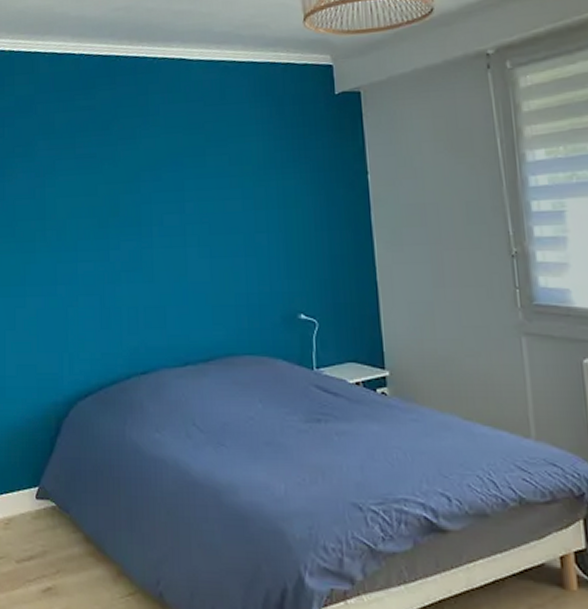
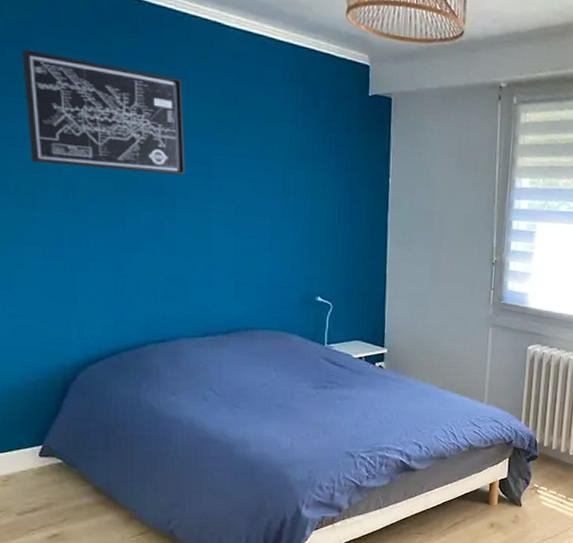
wall art: none [27,115,160,211] -> present [22,49,185,176]

